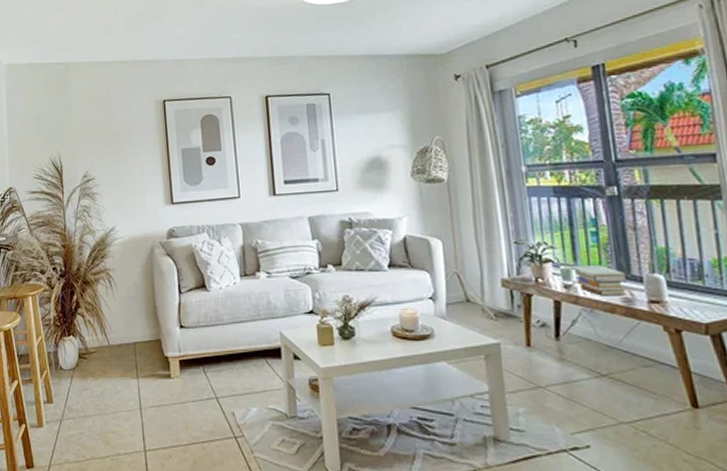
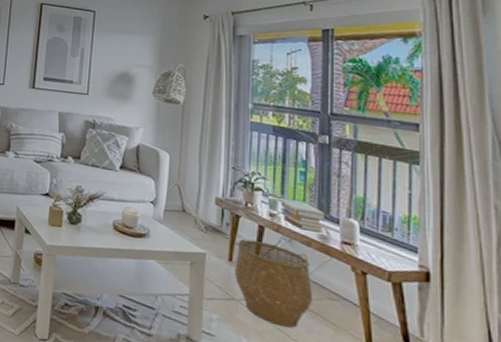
basket: none [533,318,626,406] -> present [234,239,312,328]

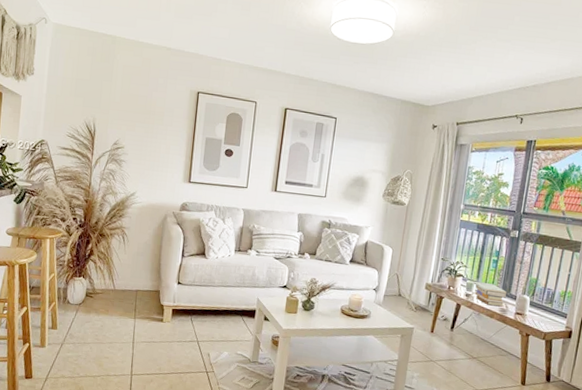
basket: present [234,239,312,328] -> none [434,315,490,378]

